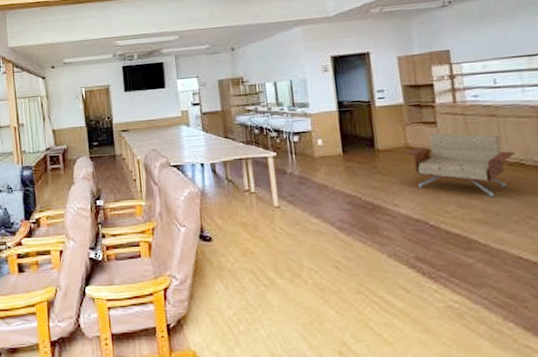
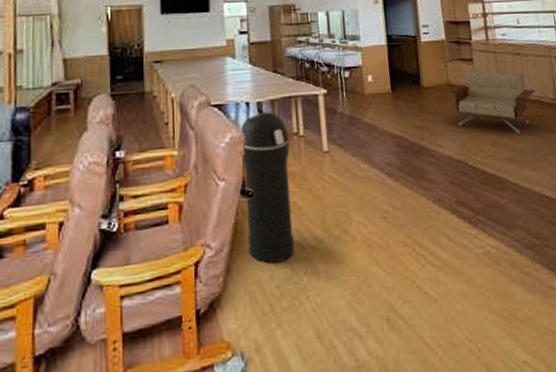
trash can: none [196,171,250,296] -> present [239,112,295,264]

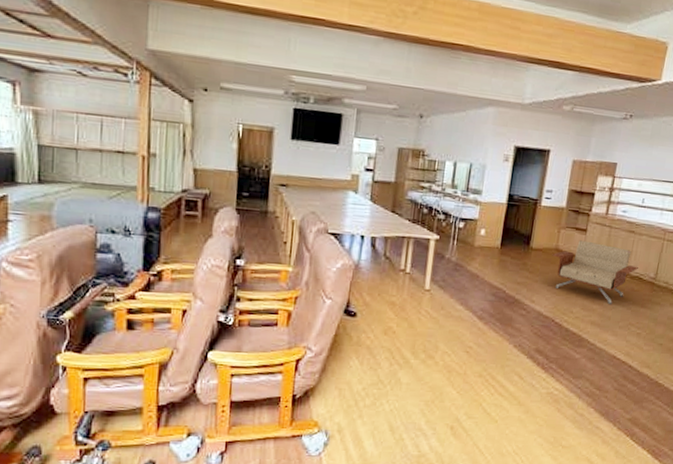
trash can: present [239,112,295,264] -> none [343,246,396,371]

